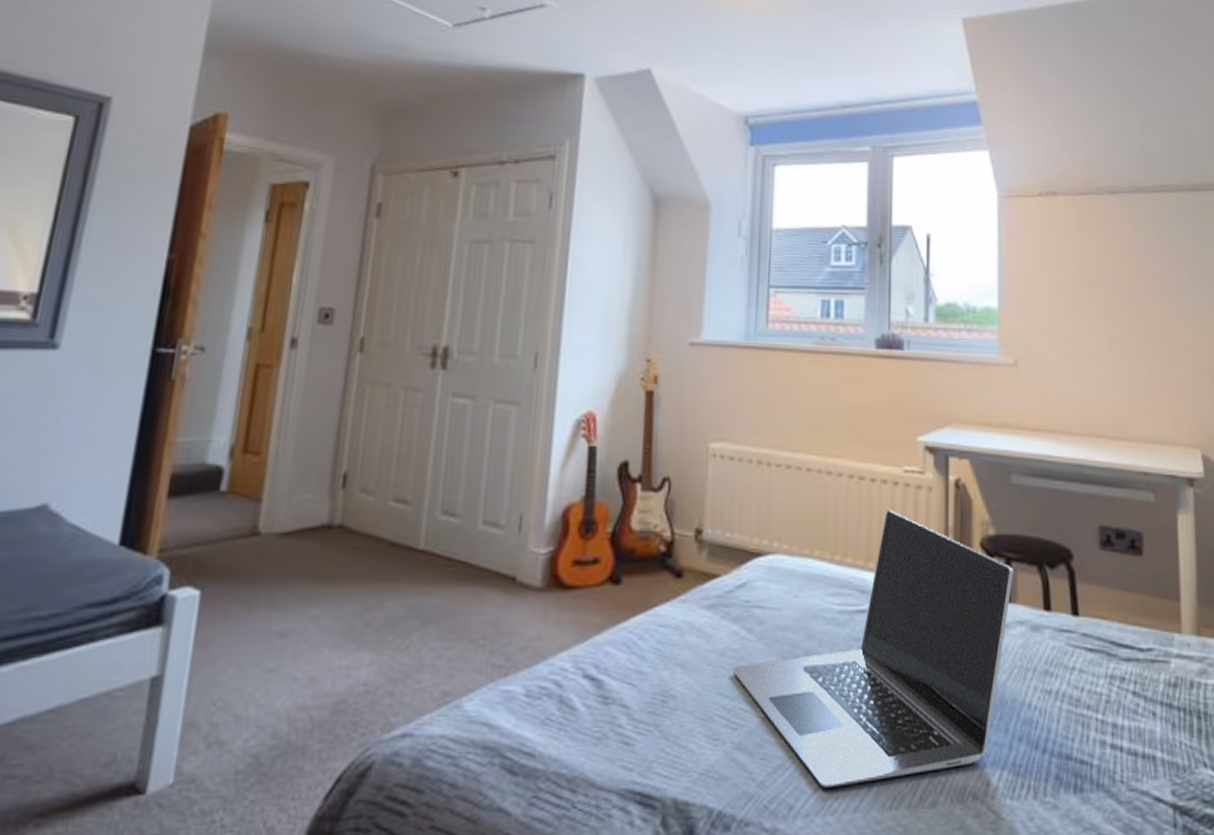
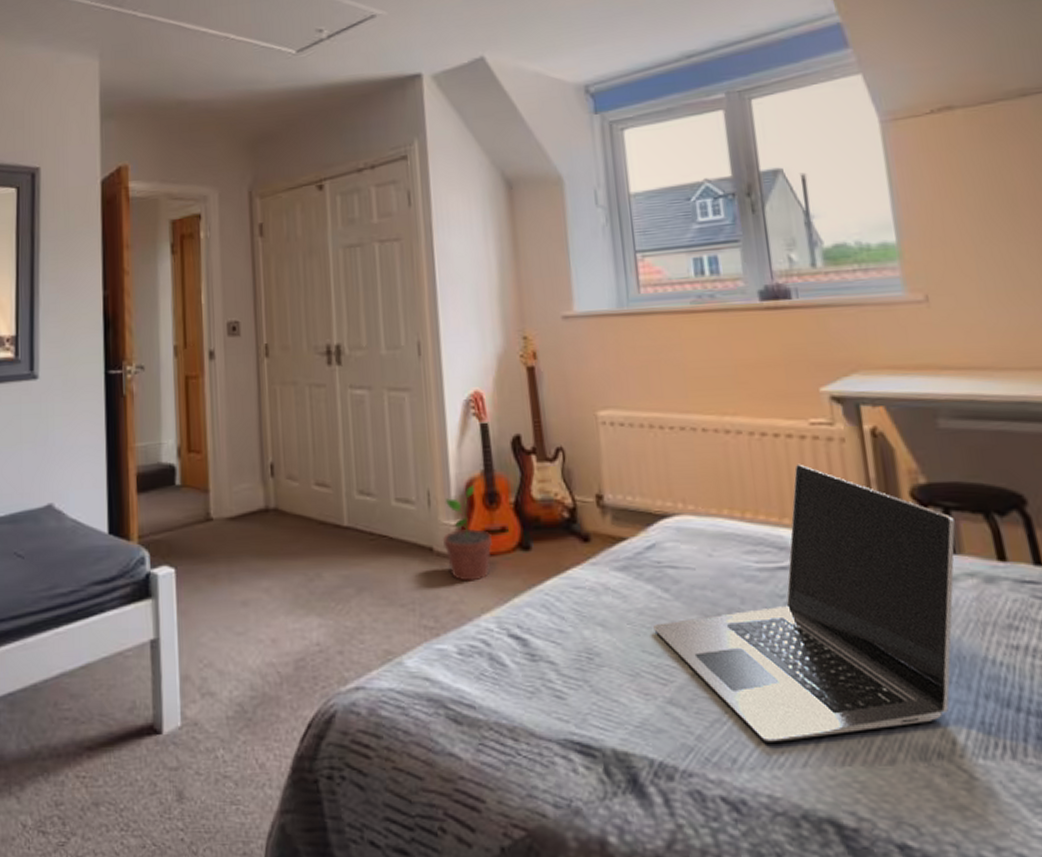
potted plant: none [527,512,582,616] -> present [442,485,492,582]

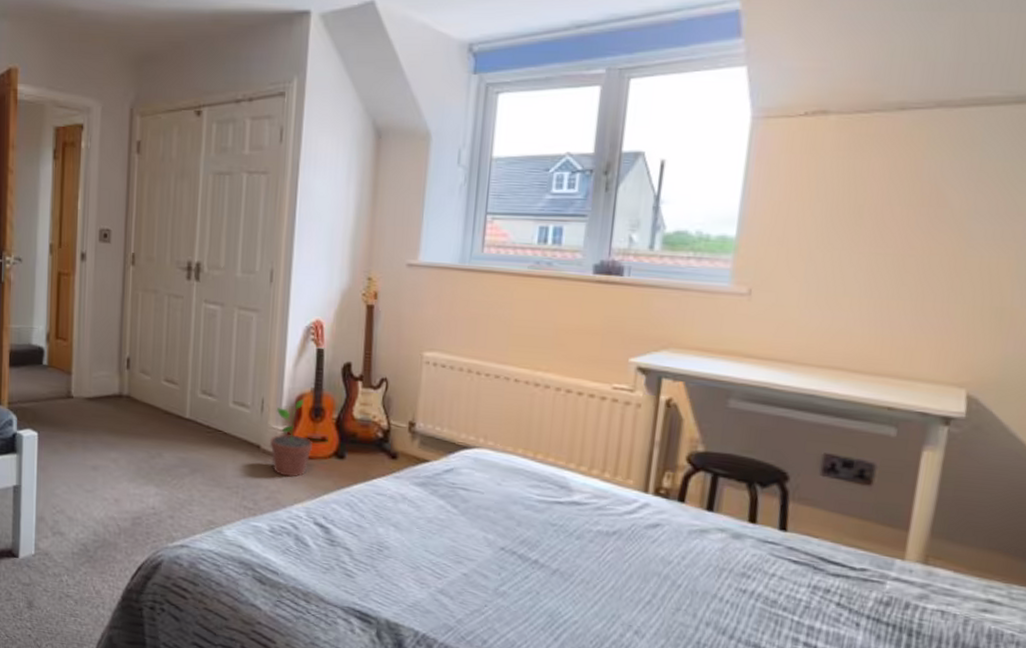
laptop: present [653,464,955,742] -> none [438,420,720,637]

